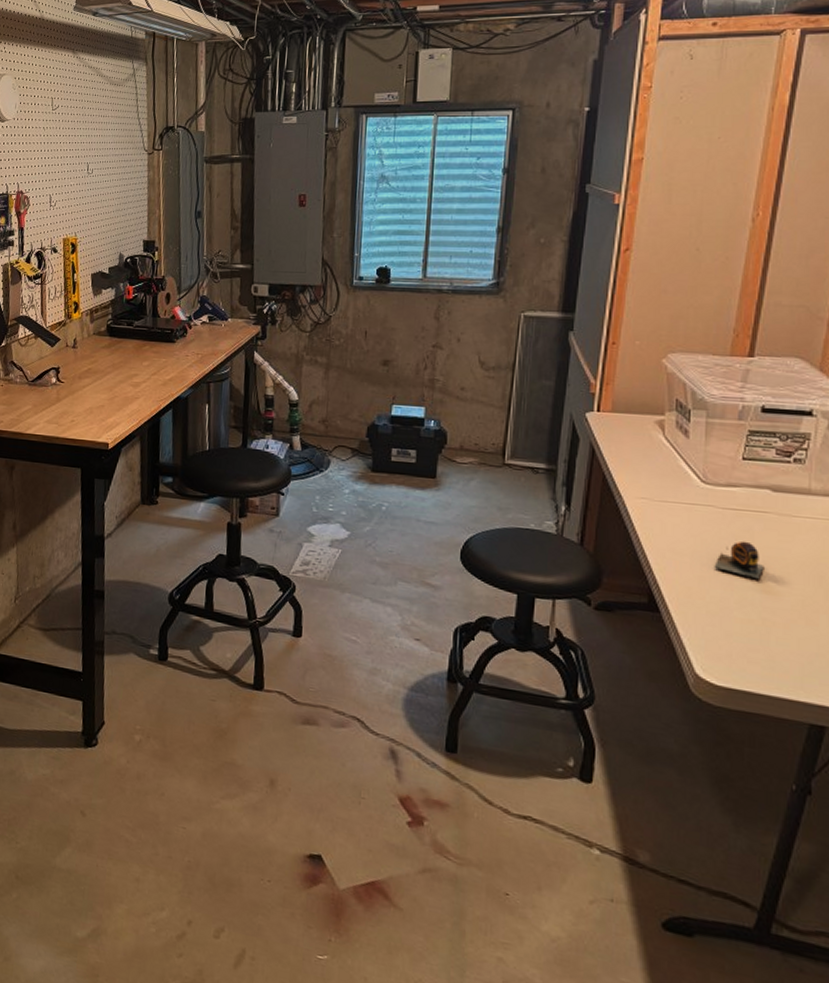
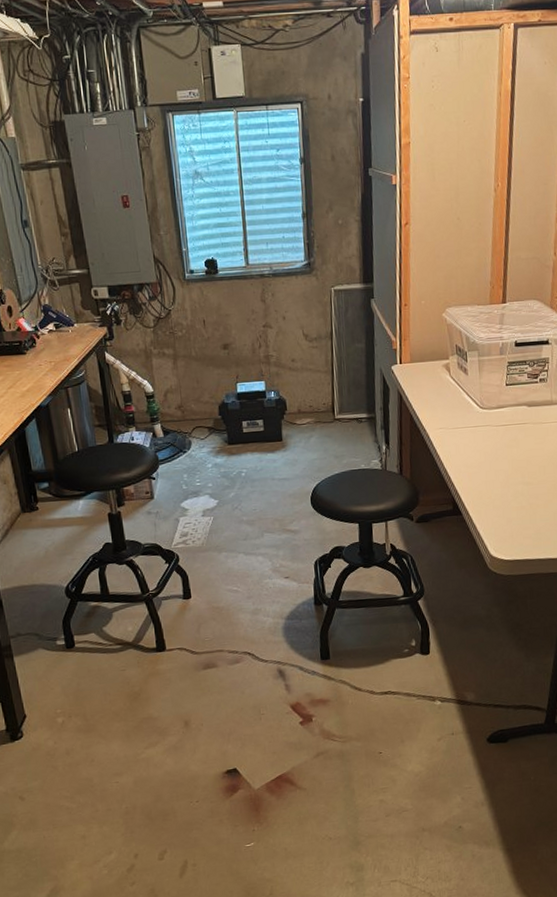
tape measure: present [714,541,764,578] -> none [494,448,528,475]

